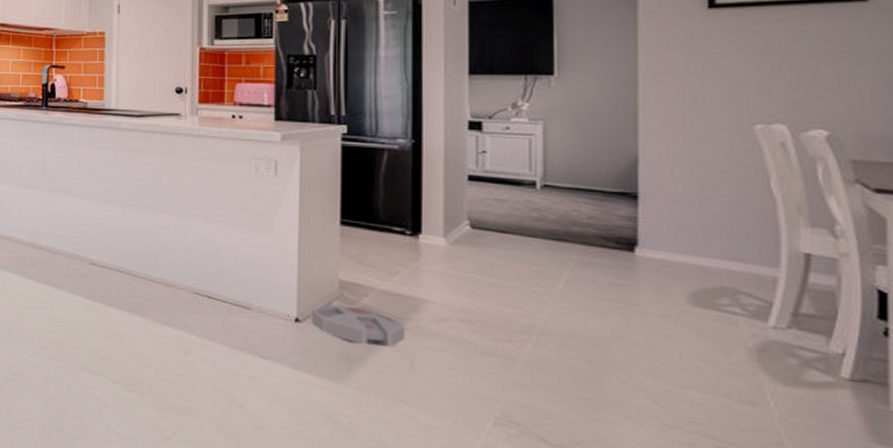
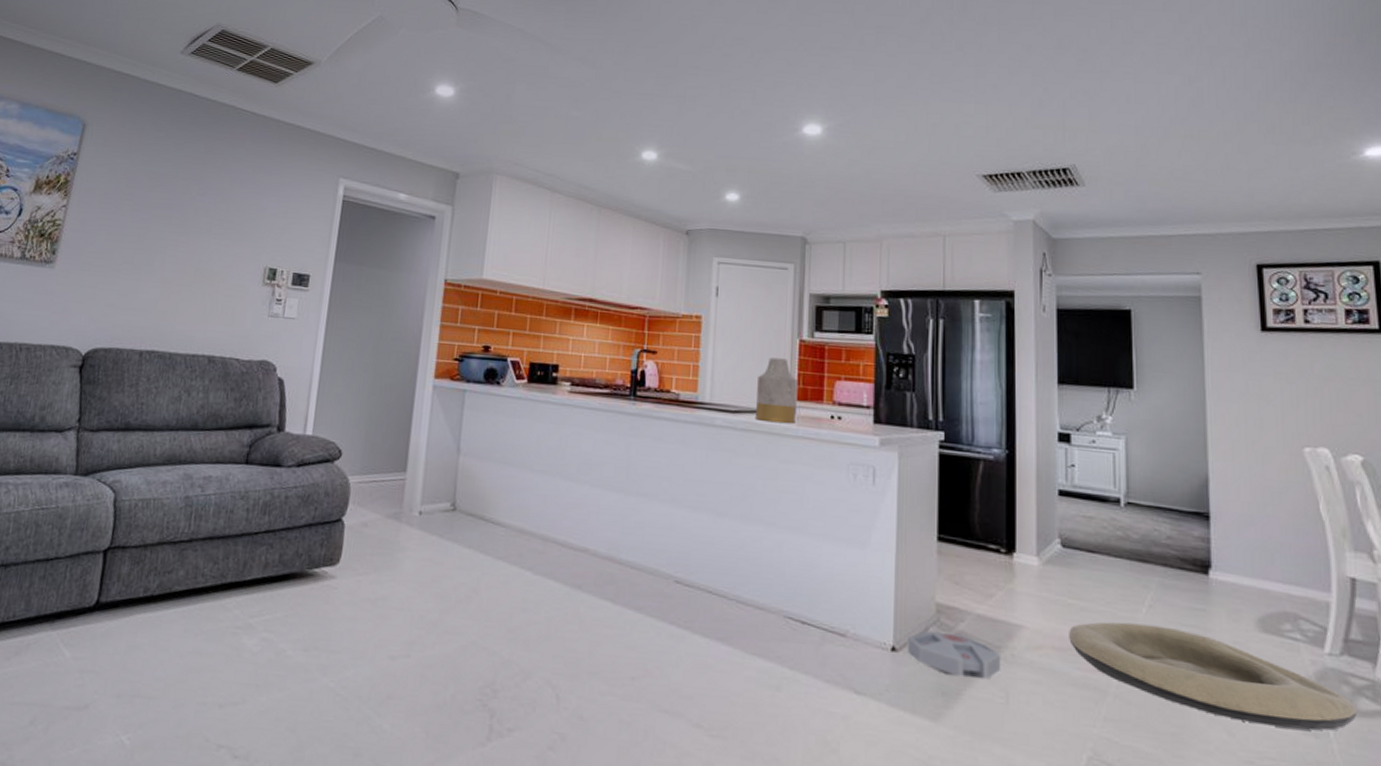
vase: none [159,66,198,125] -> present [756,357,797,425]
dog bed: none [477,296,803,400] -> present [1069,621,1357,731]

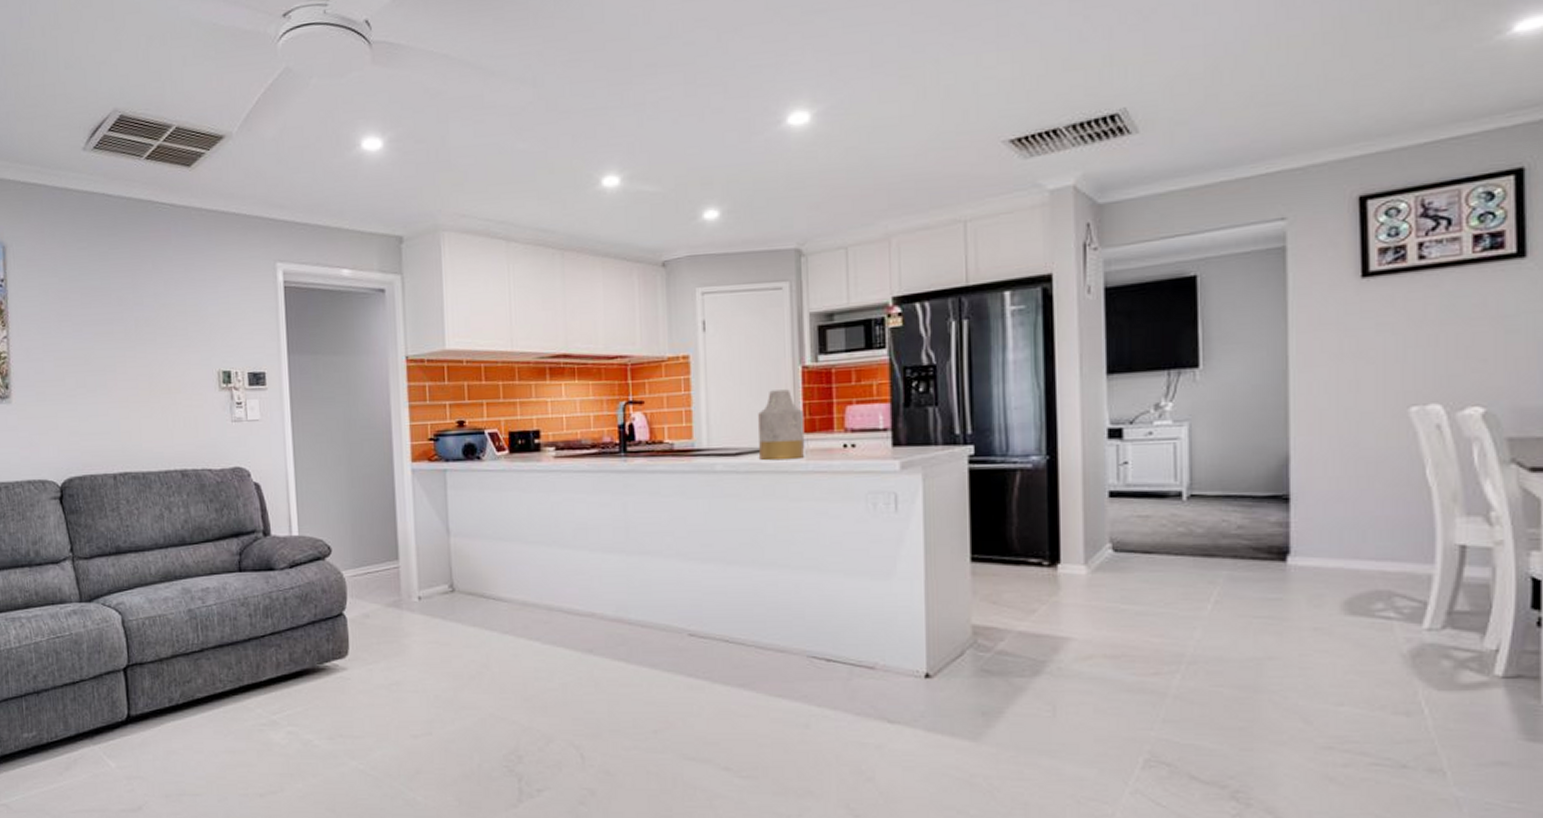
robot vacuum: present [908,631,1001,680] -> none [943,653,1047,696]
dog bed: present [1069,621,1357,731] -> none [1122,621,1458,709]

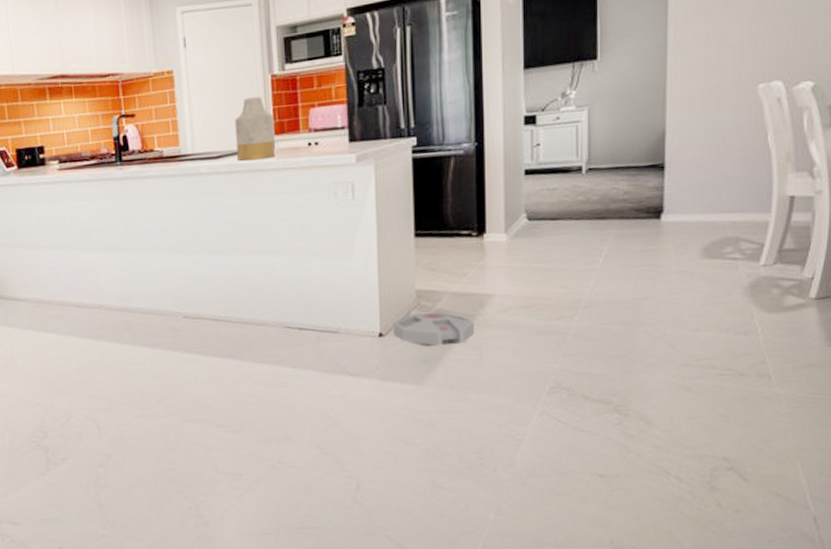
robot vacuum: none [943,653,1047,696] -> present [393,311,475,347]

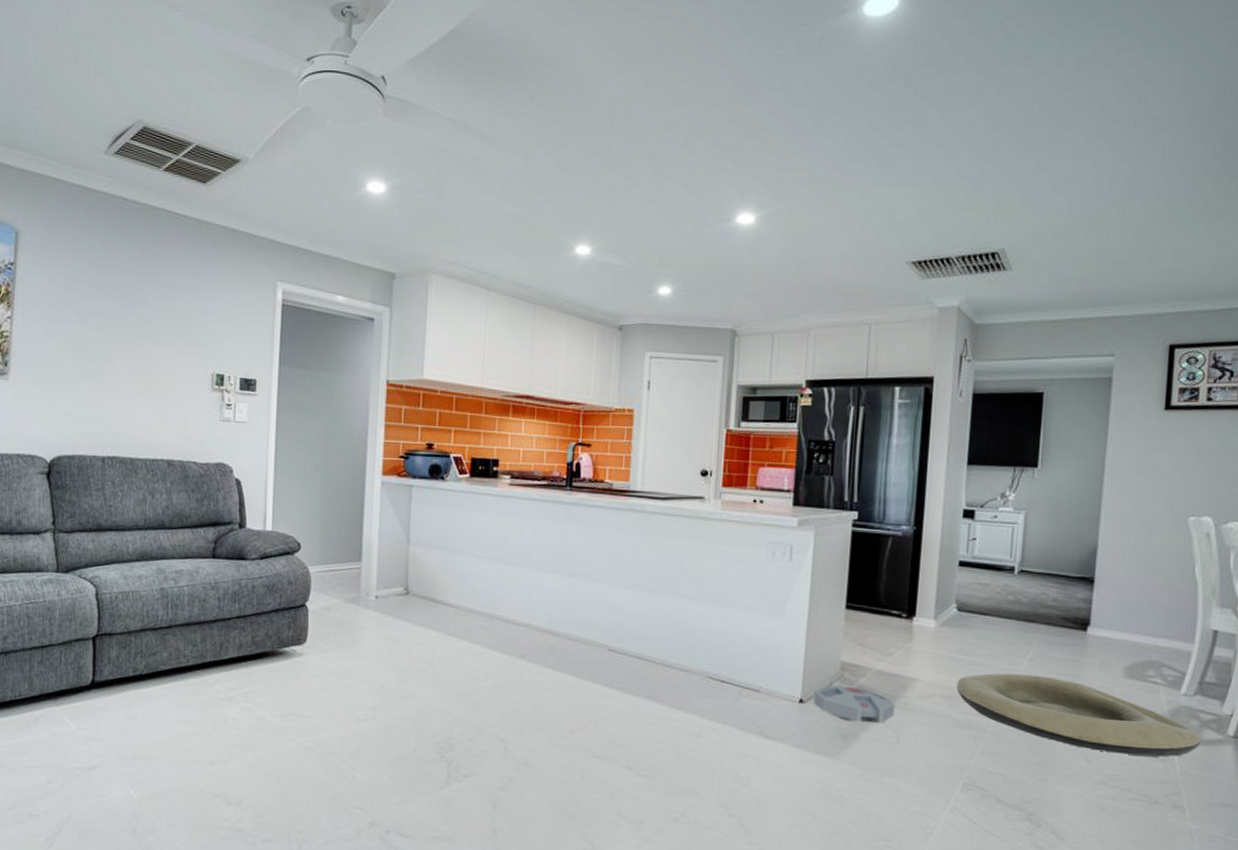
vase: present [235,96,275,162] -> none [683,447,723,509]
dog bed: none [534,270,783,335] -> present [956,673,1201,757]

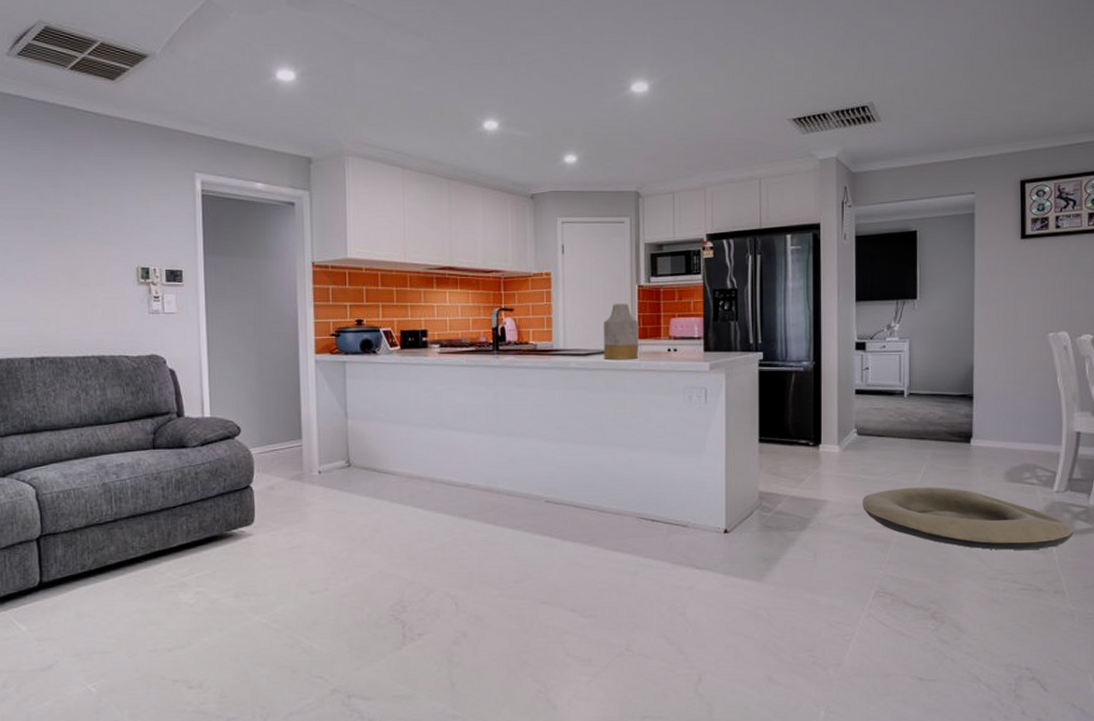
vase: none [683,447,723,509] -> present [604,303,638,361]
robot vacuum: present [814,685,896,724] -> none [737,513,810,546]

